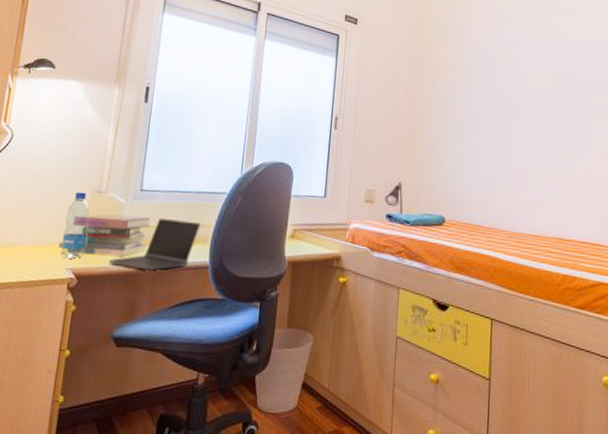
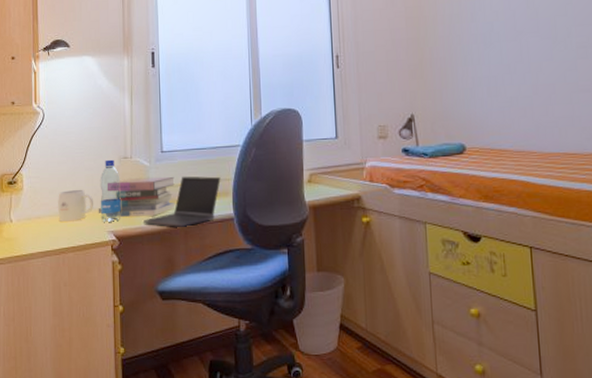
mug: none [10,219,55,254] -> present [58,189,93,222]

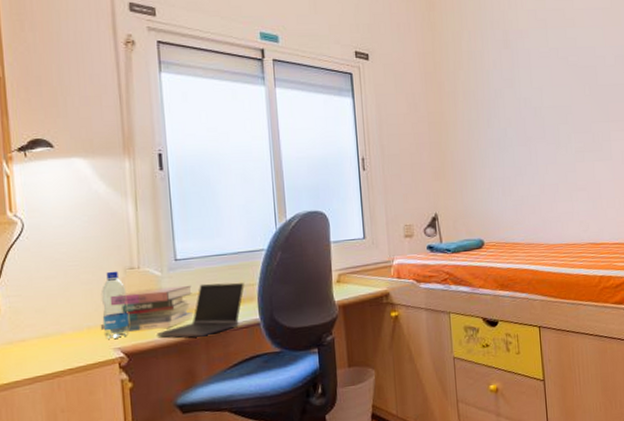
mug: present [58,189,93,222] -> none [47,305,94,343]

